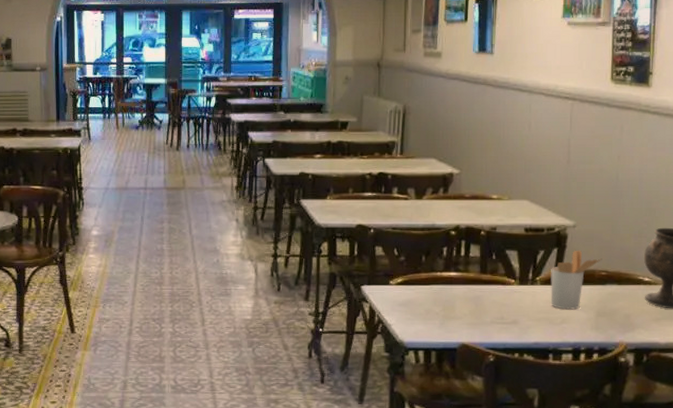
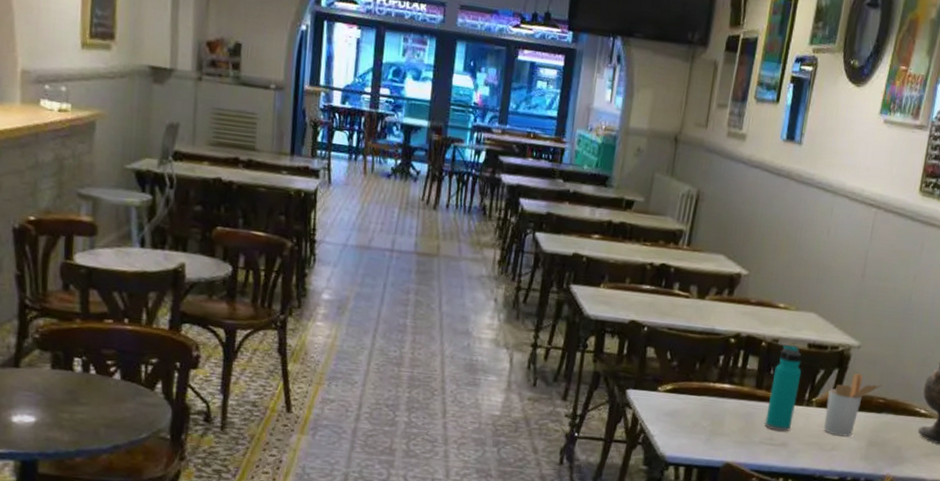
water bottle: none [493,231,523,310] -> present [764,344,802,432]

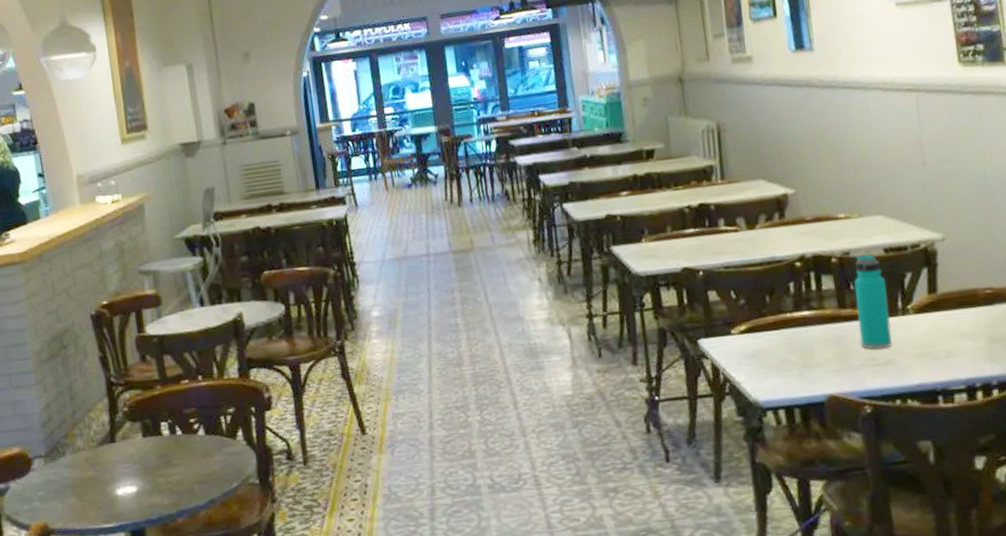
utensil holder: present [824,373,882,437] -> none [923,266,984,341]

